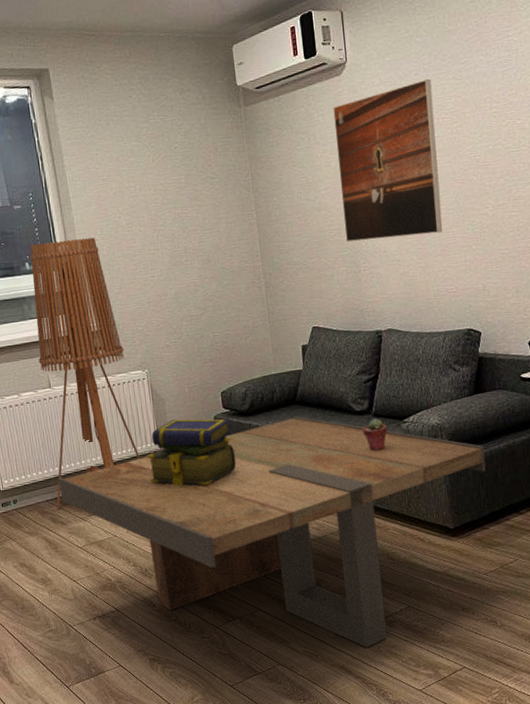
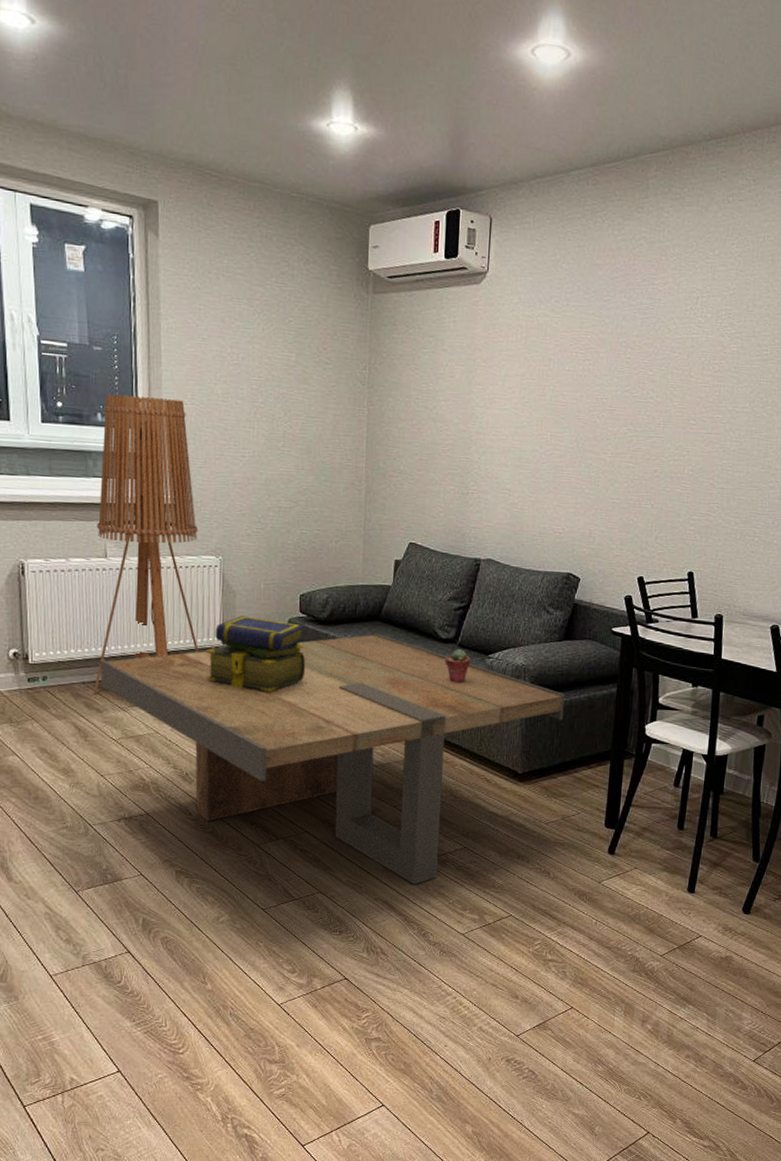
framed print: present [333,78,443,243] -> none [458,308,571,470]

